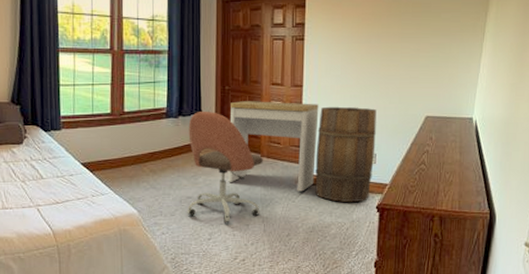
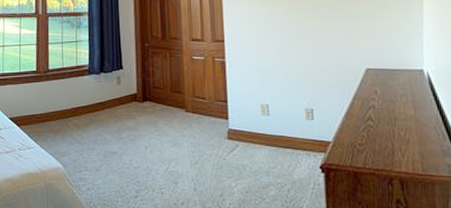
office chair: present [187,112,263,224] -> none [110,68,189,181]
desk: present [228,101,319,192] -> none [151,56,245,149]
wooden barrel: present [315,106,376,203] -> none [244,60,312,162]

